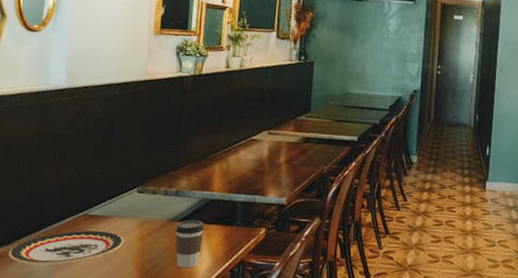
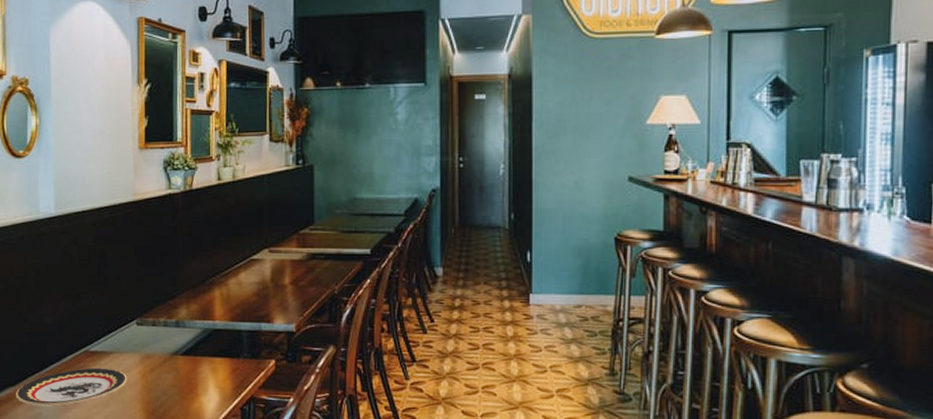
coffee cup: present [175,220,204,269] -> none [179,353,209,407]

